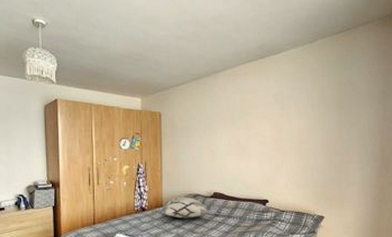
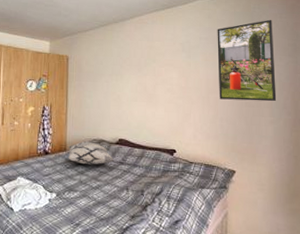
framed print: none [310,66,365,149] -> present [217,19,277,102]

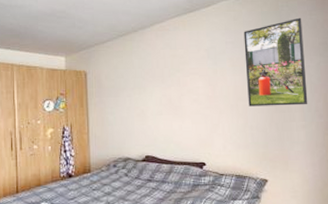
decorative pillow: present [68,141,115,165] -> none [93,161,142,185]

